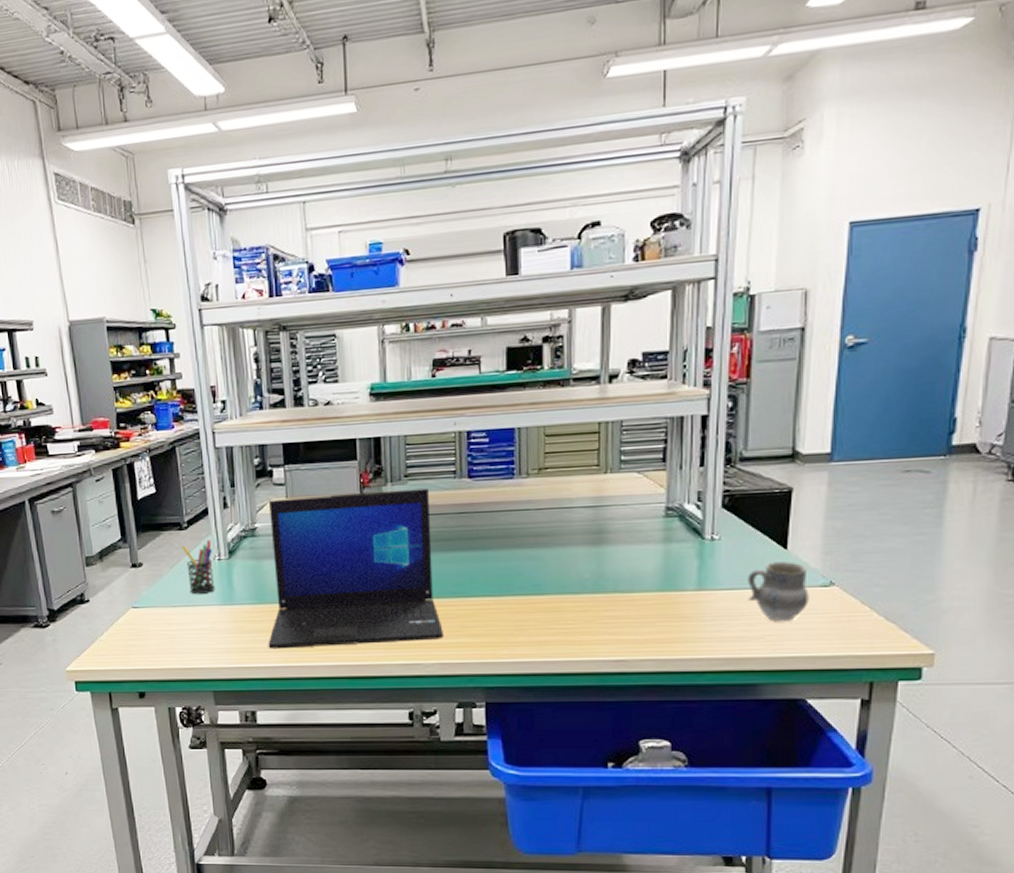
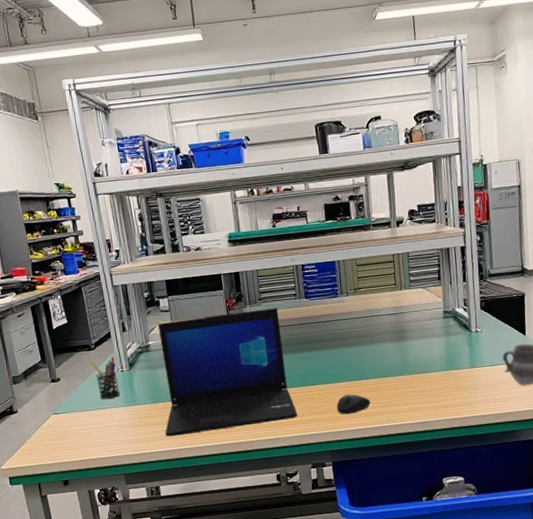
mouse: none [499,613,547,641] -> present [337,394,371,415]

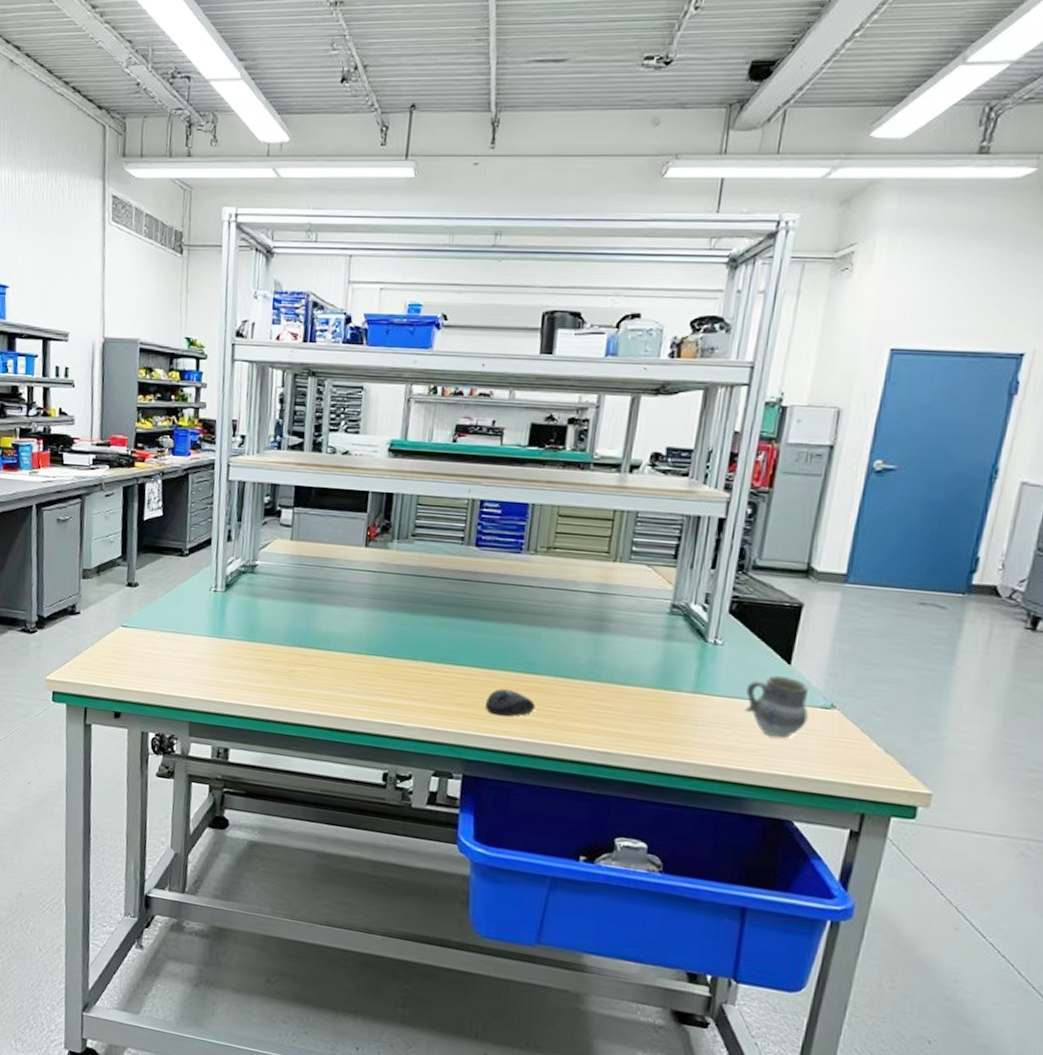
pen holder: present [91,356,121,400] -> none [180,569,210,624]
laptop: present [157,308,298,437] -> none [251,539,434,704]

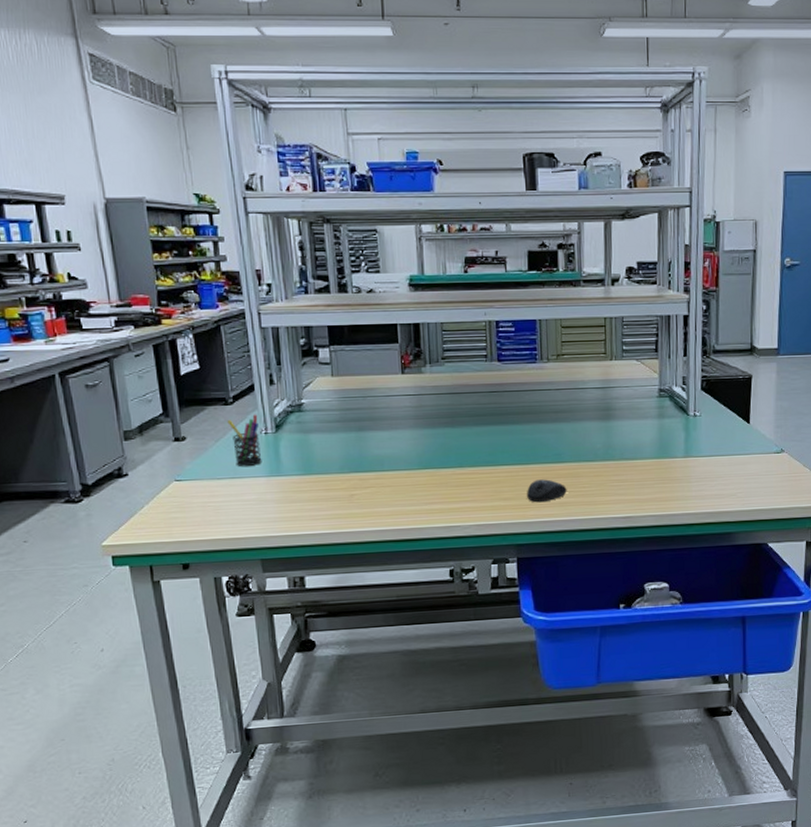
pen holder: none [180,569,210,624] -> present [227,414,262,467]
cup: present [744,675,810,739] -> none [722,433,767,481]

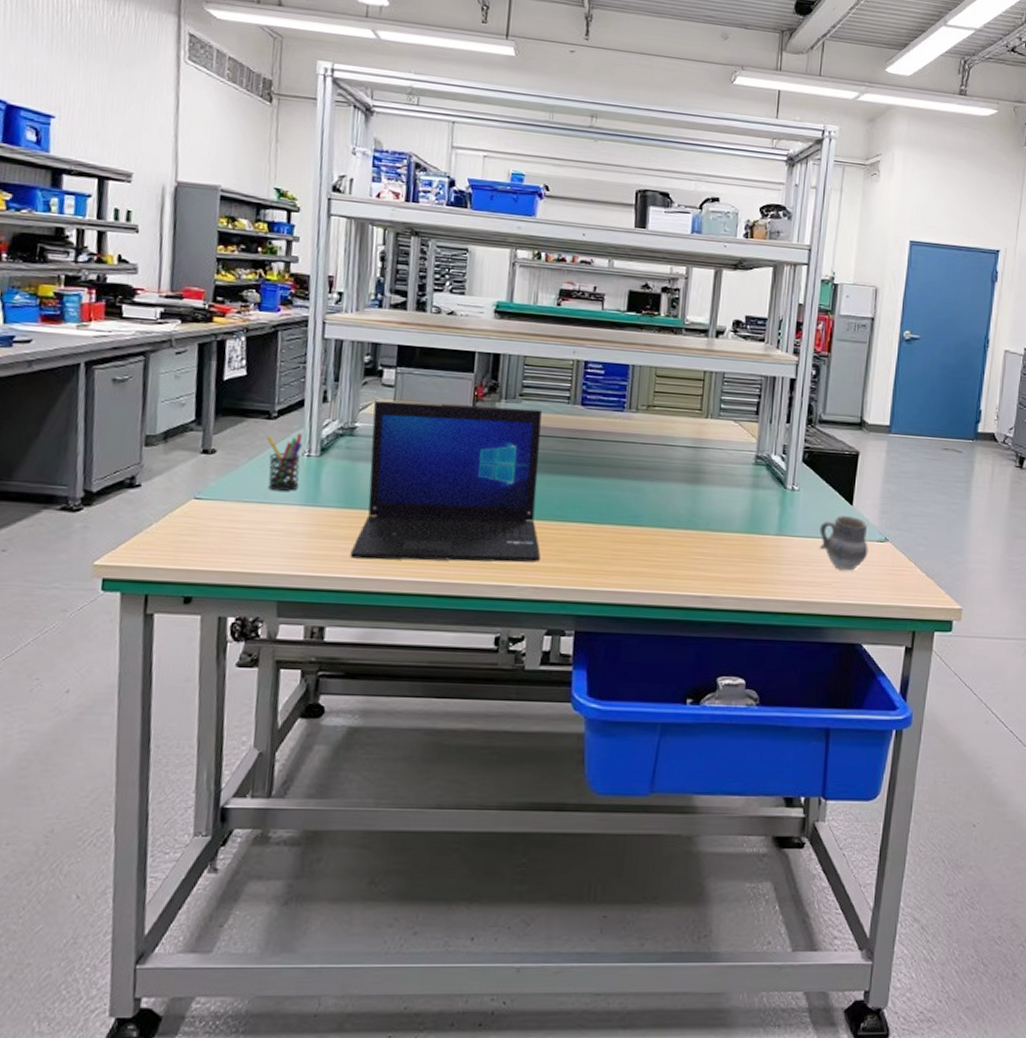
laptop: none [314,370,480,517] -> present [350,400,542,563]
mouse: present [527,479,567,503] -> none [595,542,642,570]
cup: none [722,433,767,481] -> present [819,515,868,571]

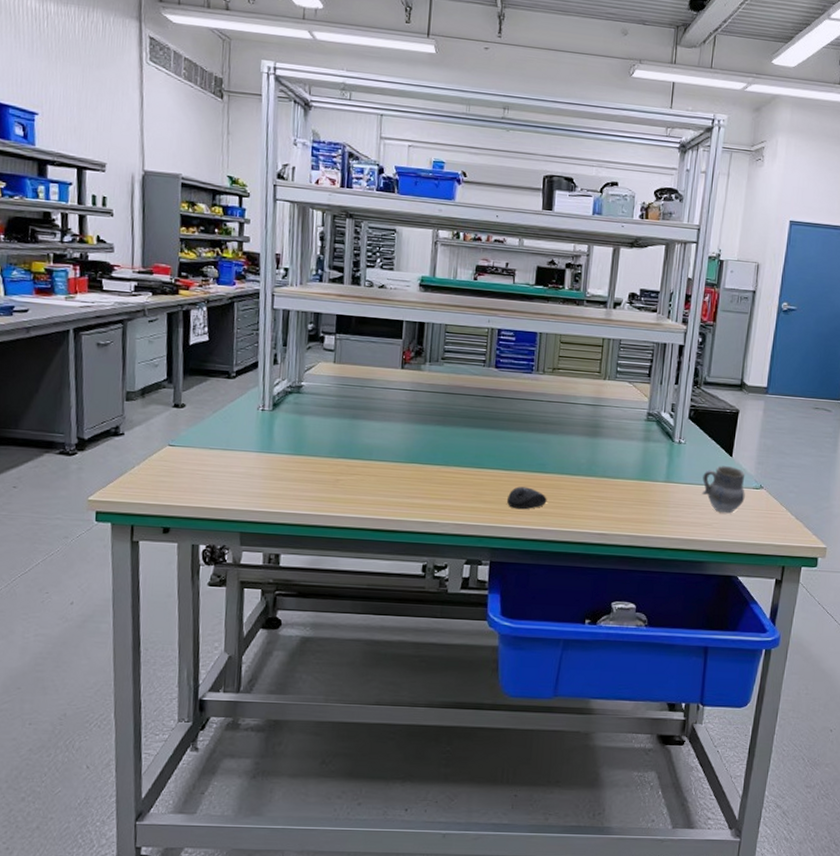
pen holder: present [267,433,303,492] -> none [227,390,258,441]
laptop: present [350,400,542,563] -> none [299,363,461,503]
mouse: none [595,542,642,570] -> present [507,486,547,510]

